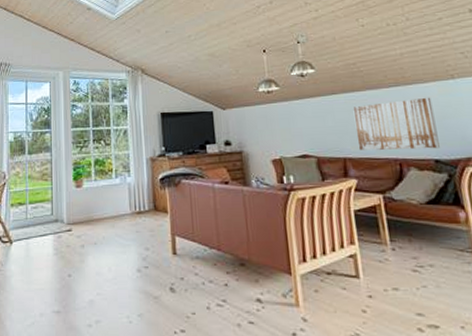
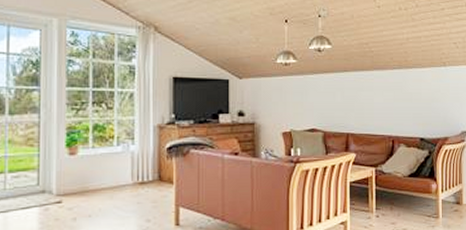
wall art: present [352,97,440,151] -> none [360,81,426,128]

